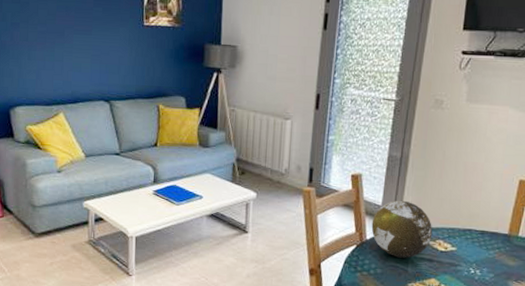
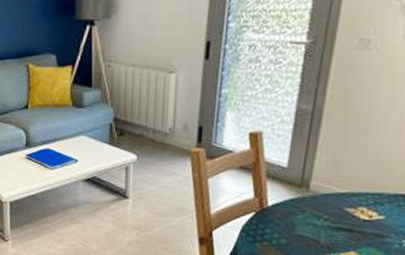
decorative orb: present [371,200,433,258] -> none [274,161,354,228]

